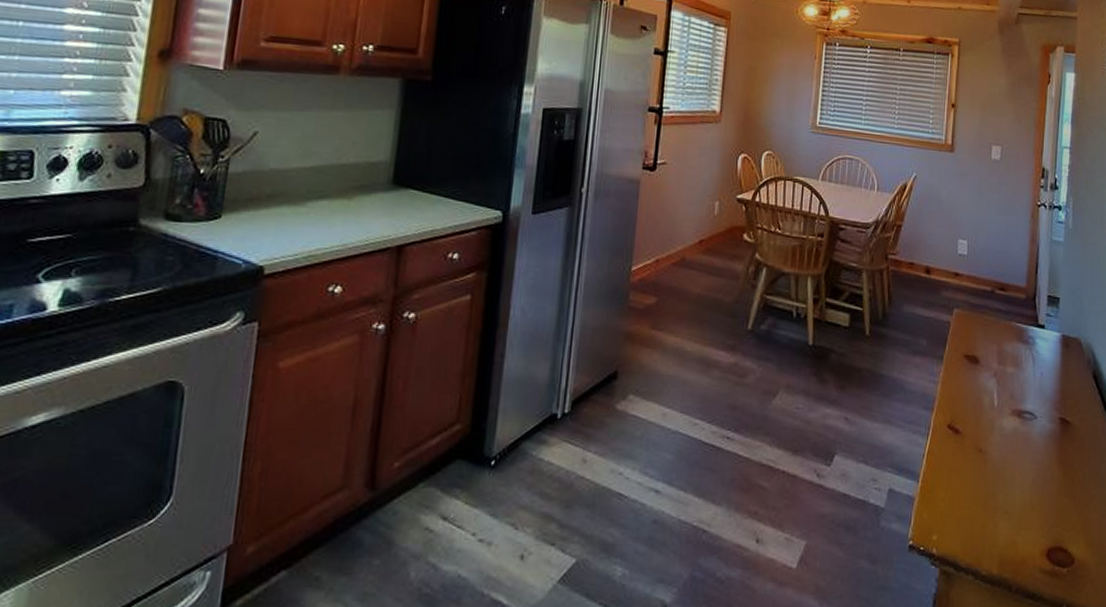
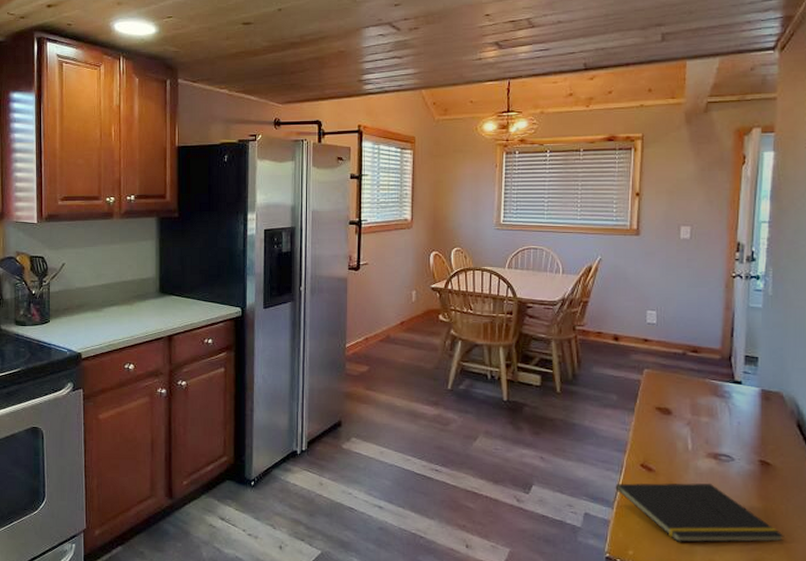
notepad: none [918,446,1082,523] -> present [613,482,785,543]

